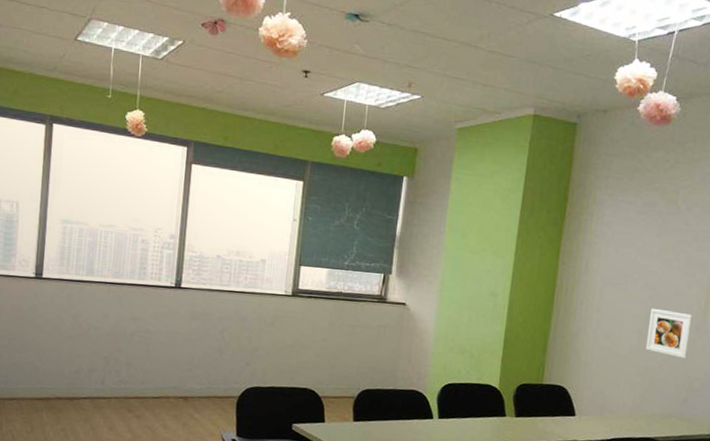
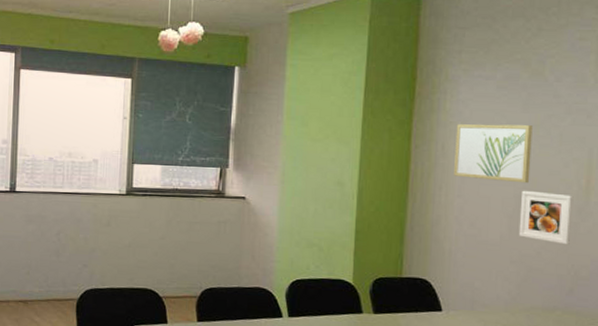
wall art: none [594,244,665,302] -> present [454,124,533,184]

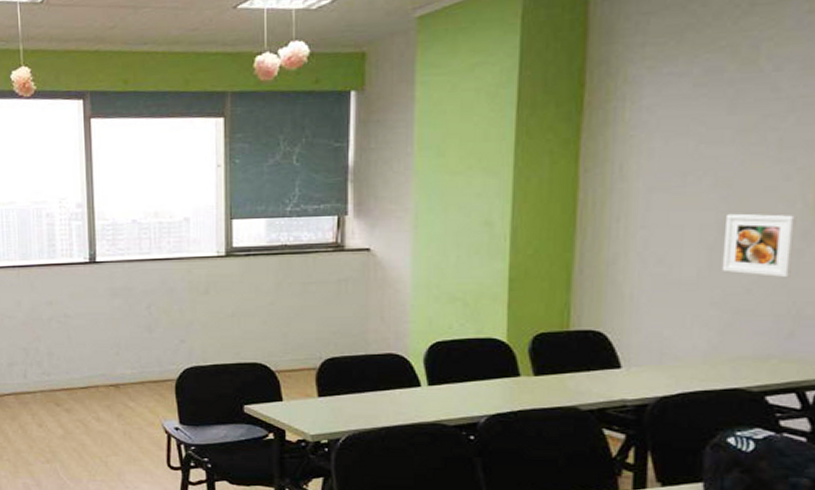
wall art: present [454,124,533,184] -> none [636,131,742,205]

